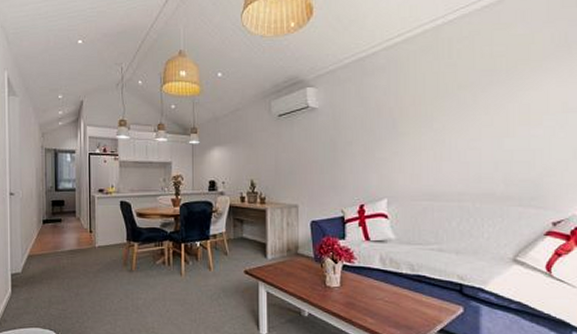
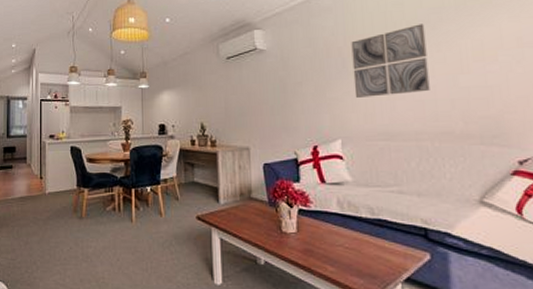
wall art: none [402,86,475,158] -> present [351,24,430,98]

